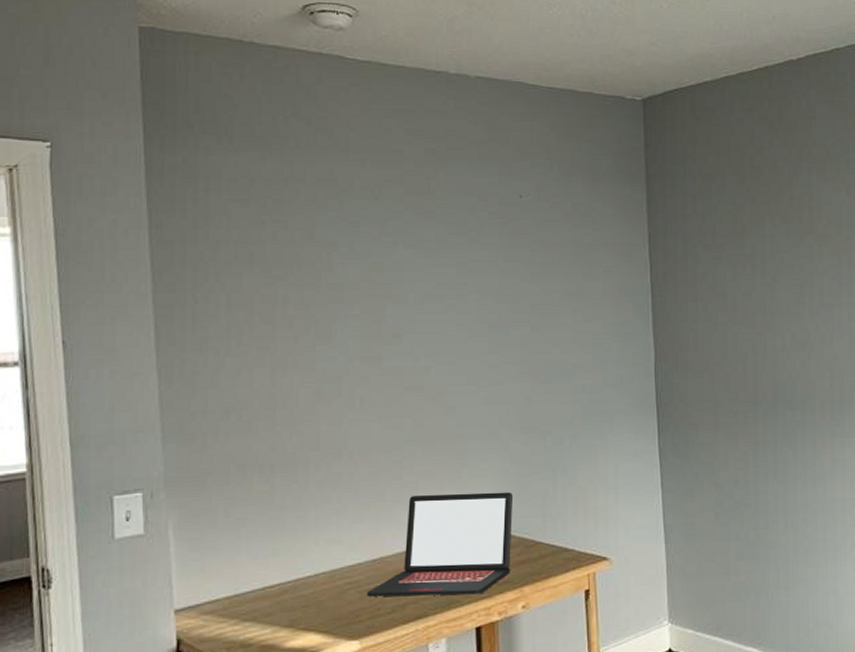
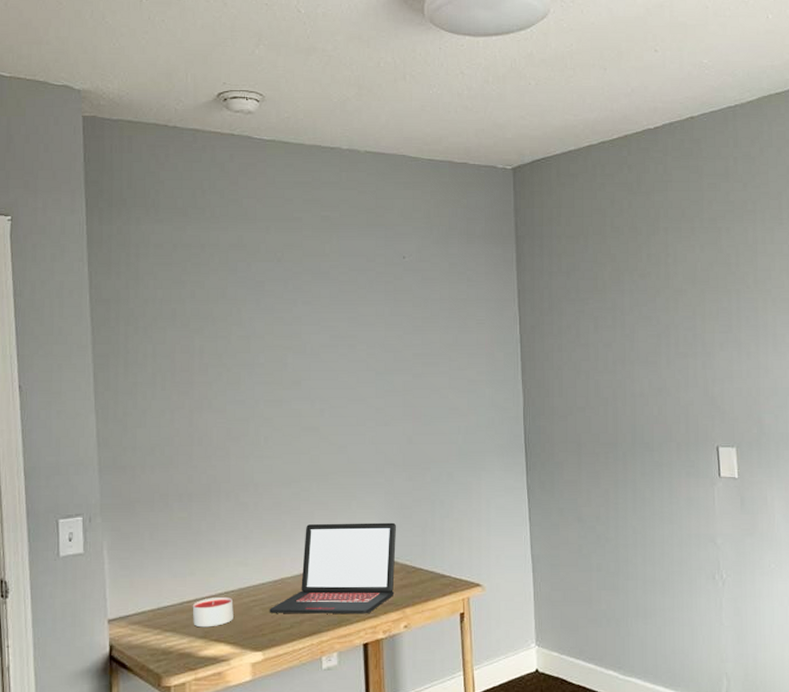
candle: none [276,580,325,615] -> present [192,597,234,628]

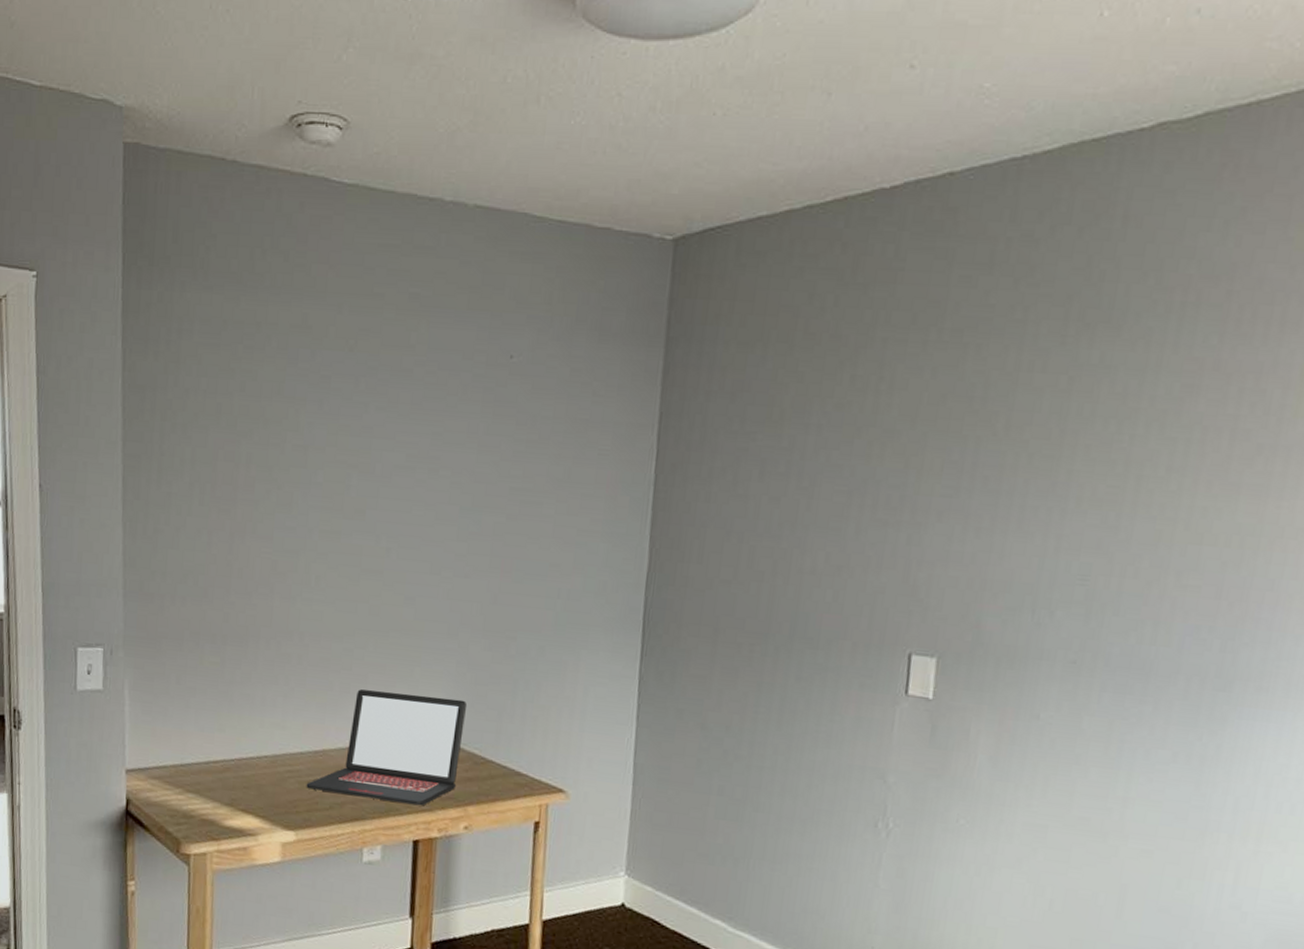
candle: present [192,597,234,628] -> none [219,760,266,795]

